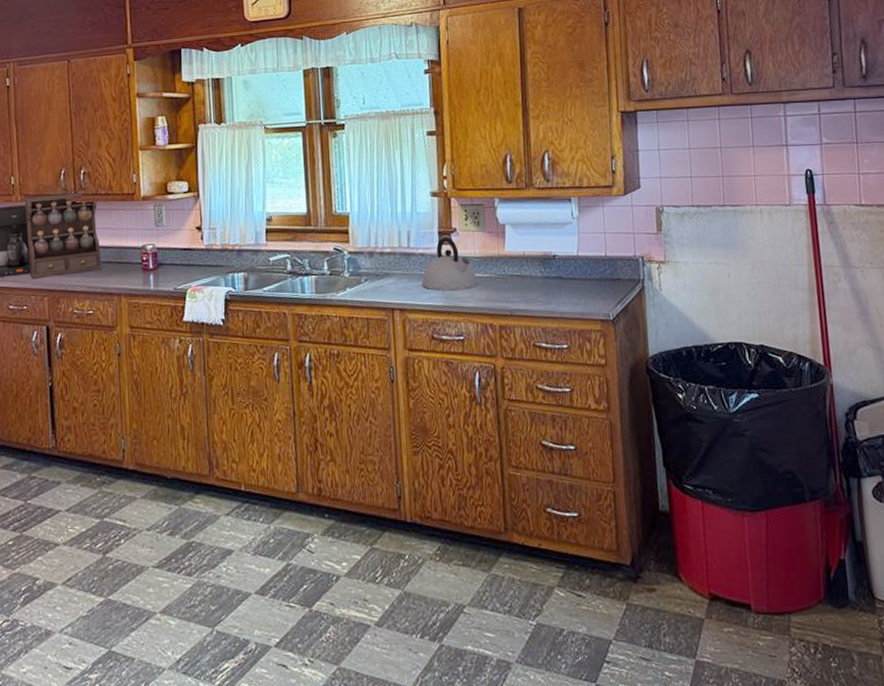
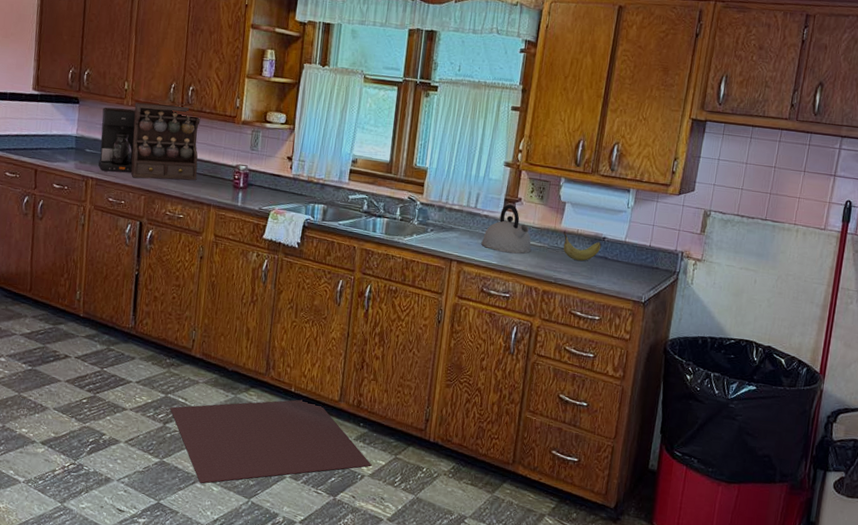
door mat: none [108,498,346,619] -> present [170,399,372,484]
fruit: none [509,254,553,287] -> present [563,230,601,262]

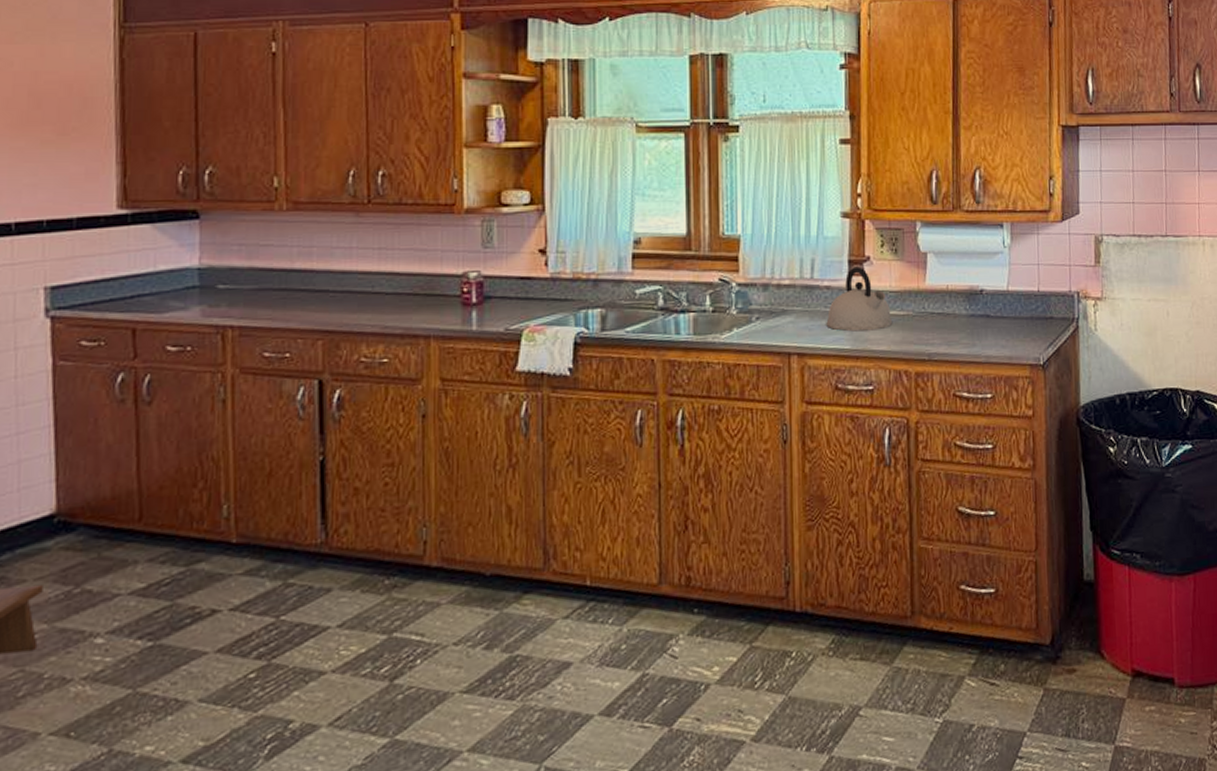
coffee maker: present [98,107,136,173] -> none [239,215,298,314]
spice rack: present [130,102,201,181] -> none [292,198,404,317]
door mat: present [170,399,372,484] -> none [399,594,718,760]
fruit: present [563,230,601,262] -> none [930,288,980,327]

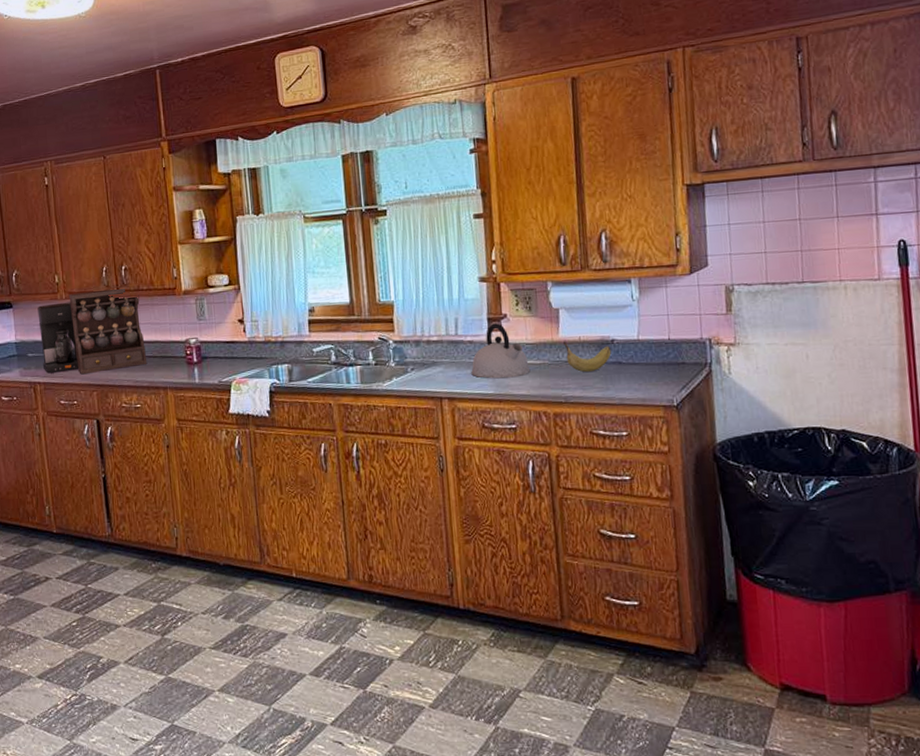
coffee maker: none [239,215,298,314] -> present [37,302,78,374]
spice rack: none [292,198,404,317] -> present [69,286,148,375]
fruit: none [930,288,980,327] -> present [563,340,612,373]

